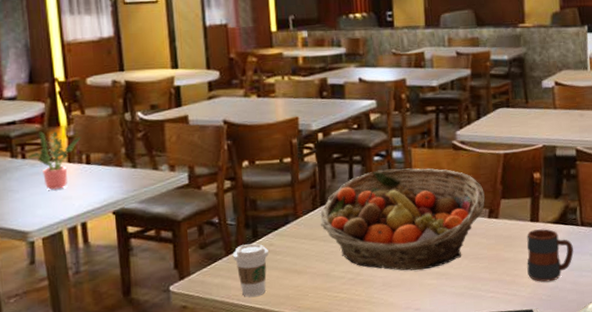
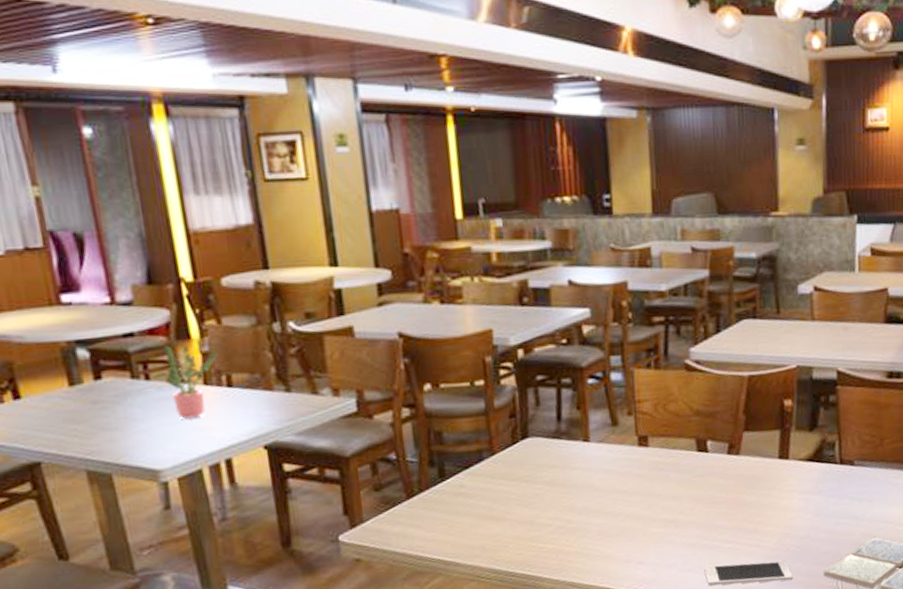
coffee cup: present [232,243,269,297] -> none [414,484,459,548]
fruit basket: present [320,168,485,271] -> none [521,393,724,517]
mug: present [527,229,574,282] -> none [773,467,830,531]

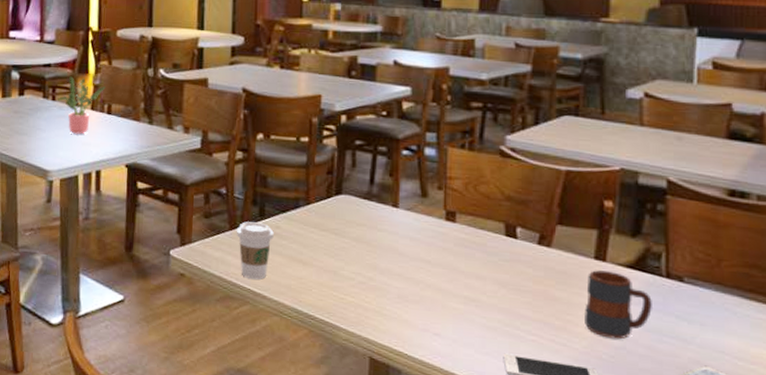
coffee cup: none [414,484,459,548] -> present [236,221,274,280]
mug: none [773,467,830,531] -> present [585,270,652,340]

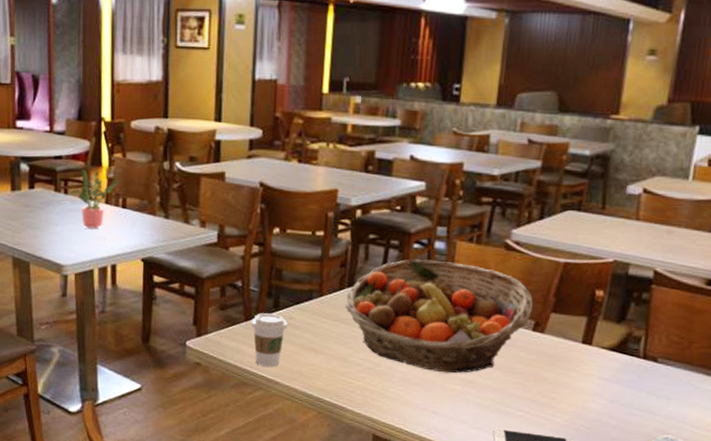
fruit basket: none [334,166,536,290] -> present [345,259,533,373]
mug: present [585,270,652,340] -> none [567,353,628,413]

